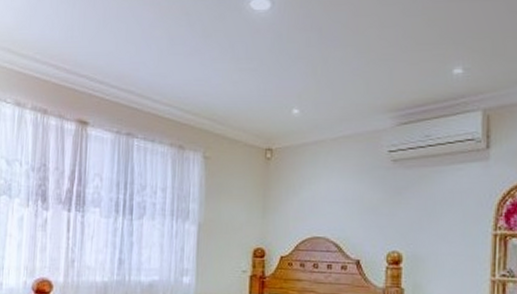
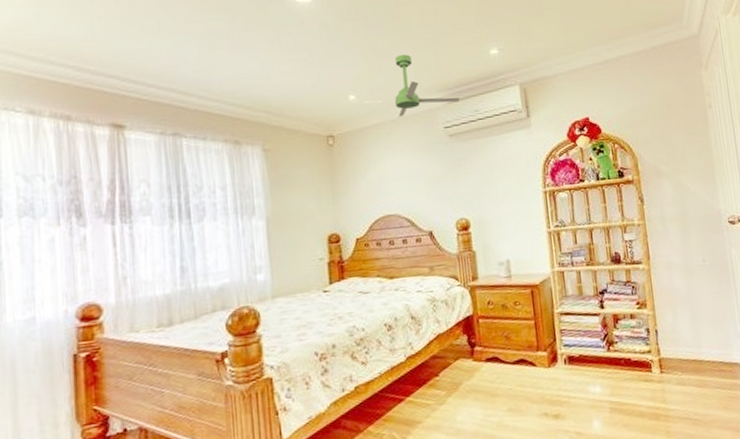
ceiling fan: none [308,69,411,136] -> present [365,54,460,118]

